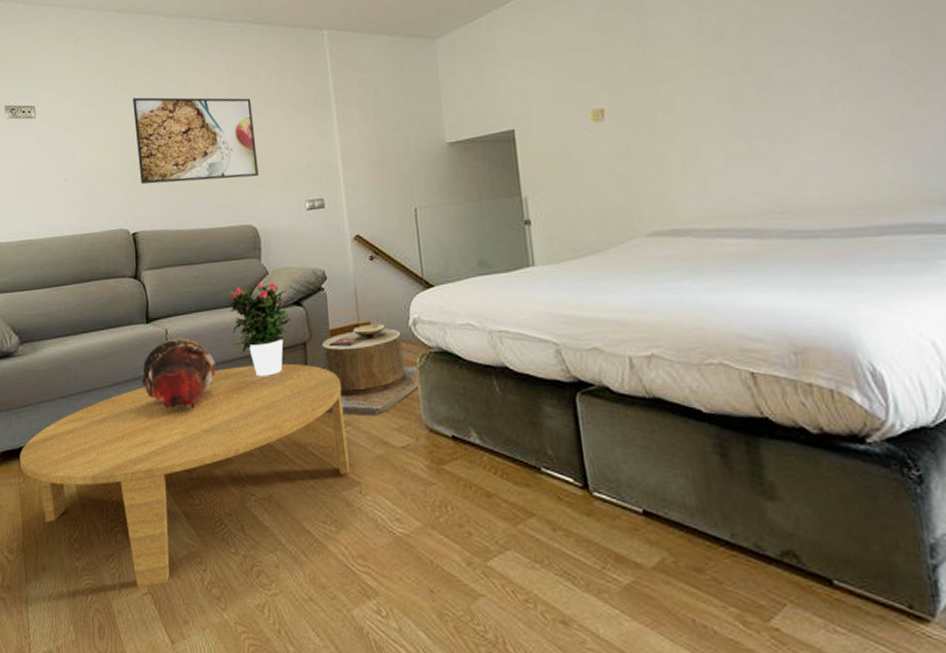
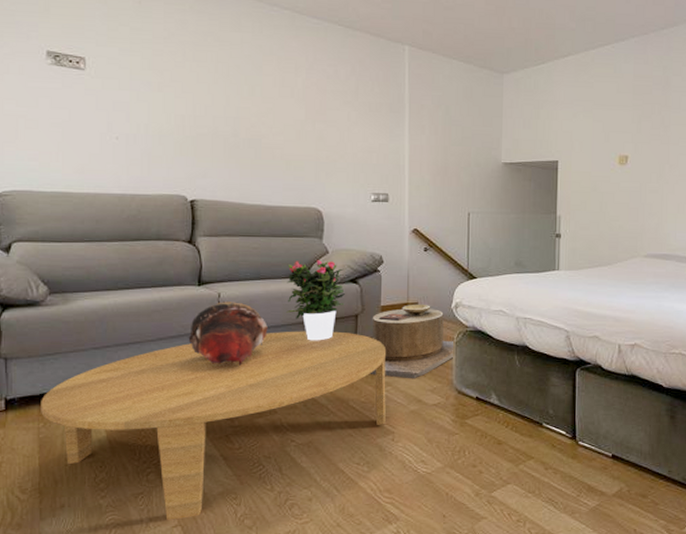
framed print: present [133,97,259,184] -> none [202,70,329,166]

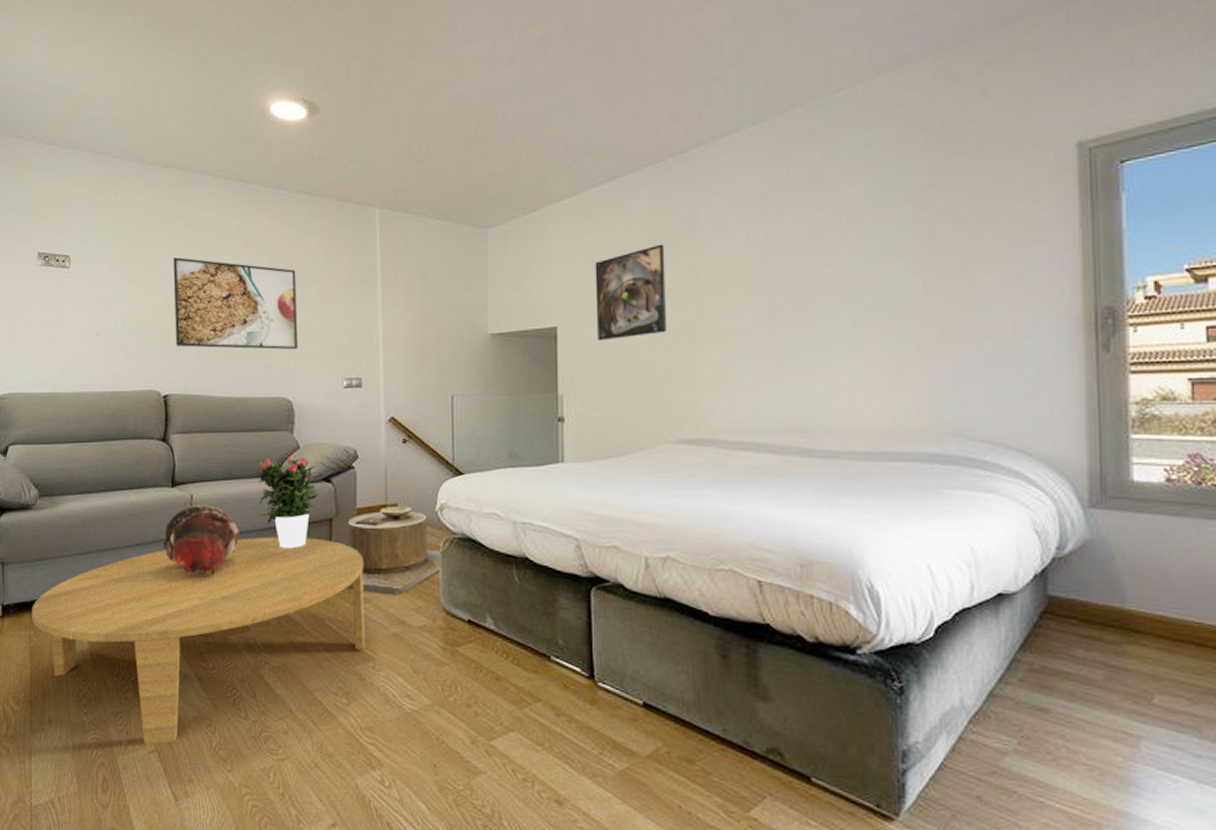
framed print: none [202,70,329,166] -> present [173,257,298,350]
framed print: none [589,100,645,174] -> present [595,244,666,341]

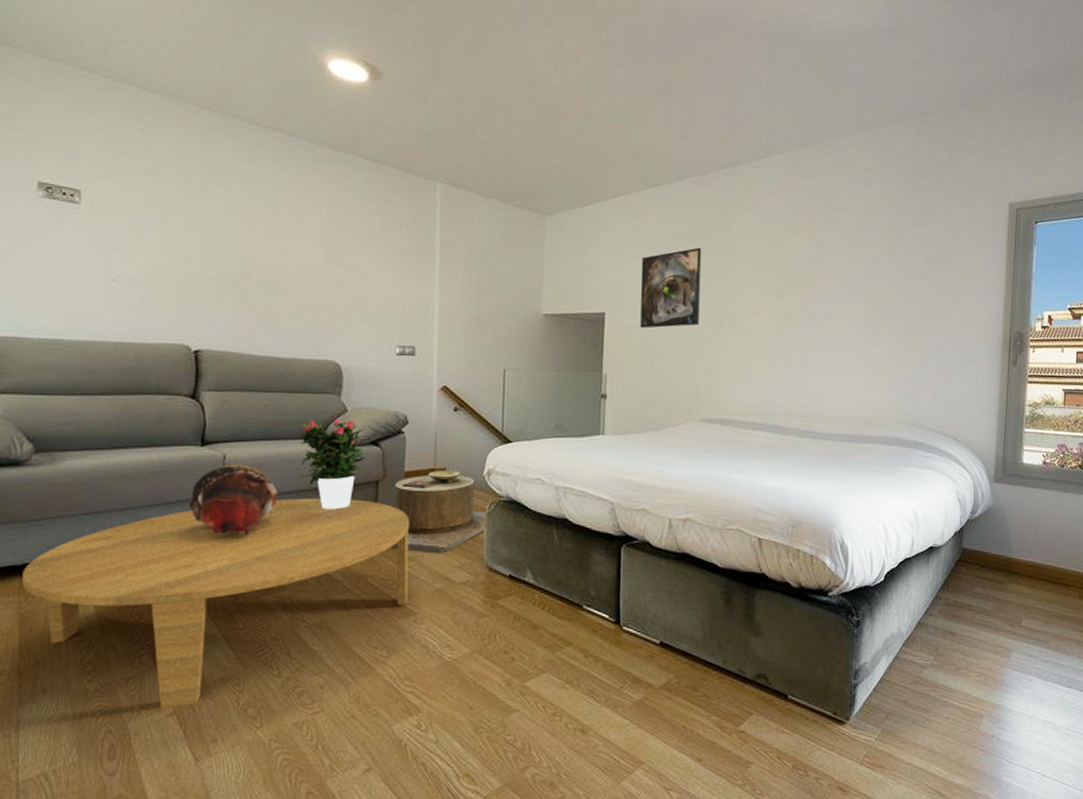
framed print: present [173,257,298,350] -> none [209,206,350,314]

